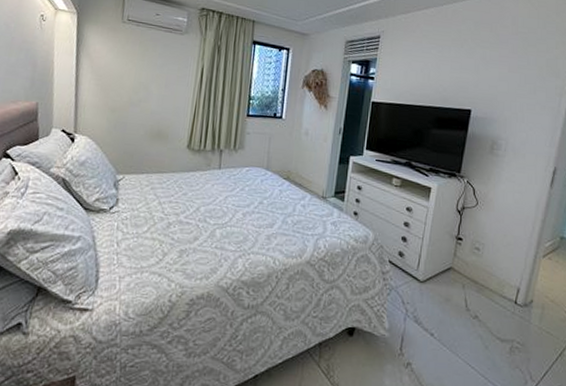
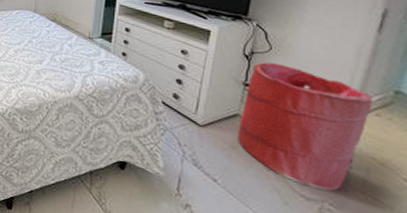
laundry hamper: none [451,216,546,330] -> present [238,62,372,191]

